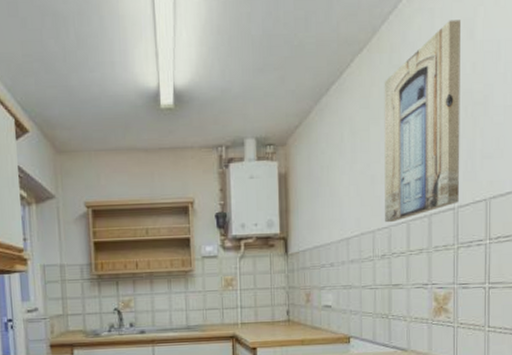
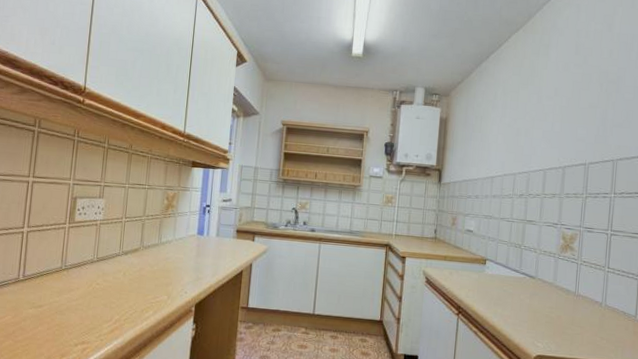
wall art: present [384,19,460,223] -> none [525,14,602,169]

